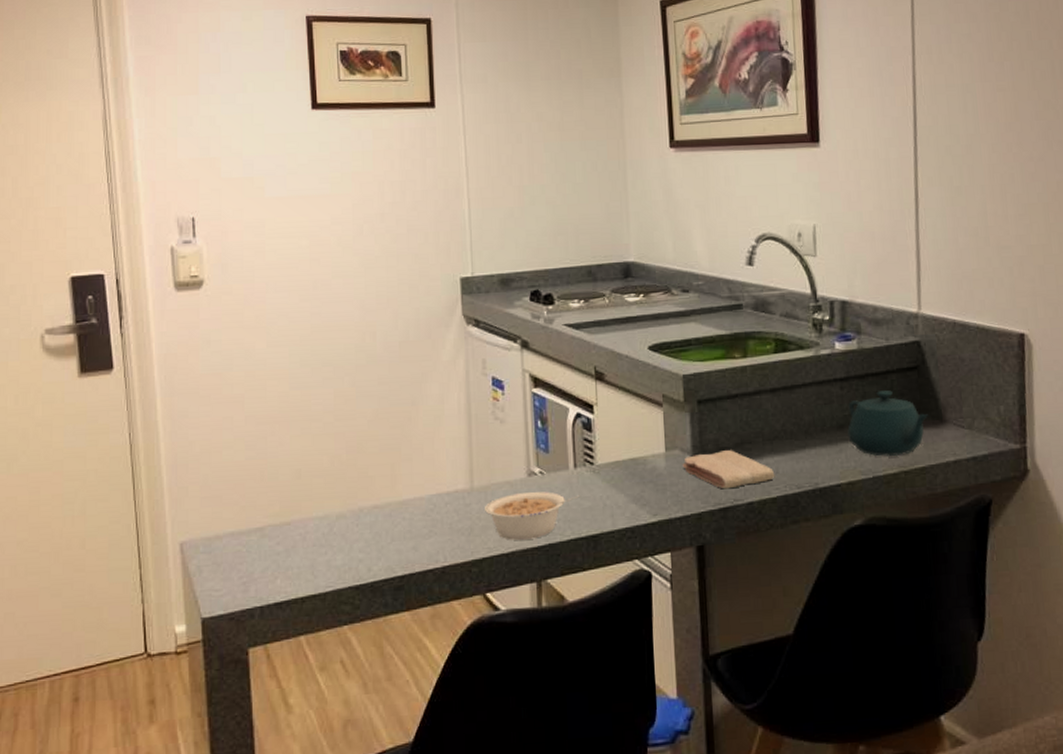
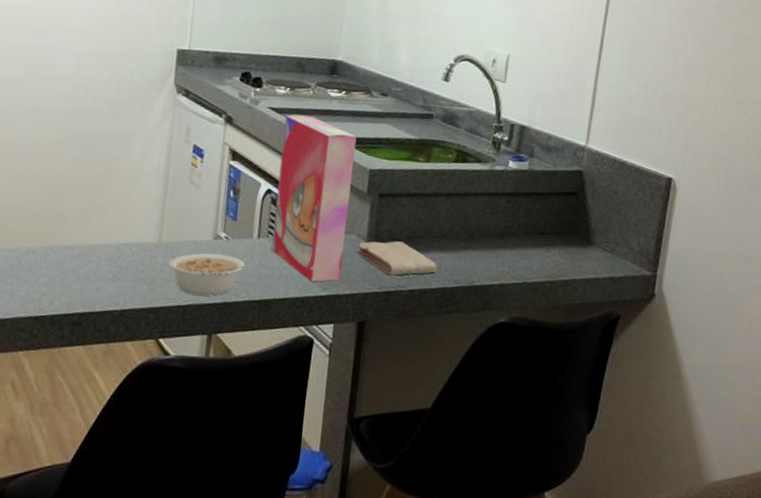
cereal box: none [583,327,669,509] -> present [271,114,357,282]
teapot: present [847,390,929,456] -> none [507,209,580,267]

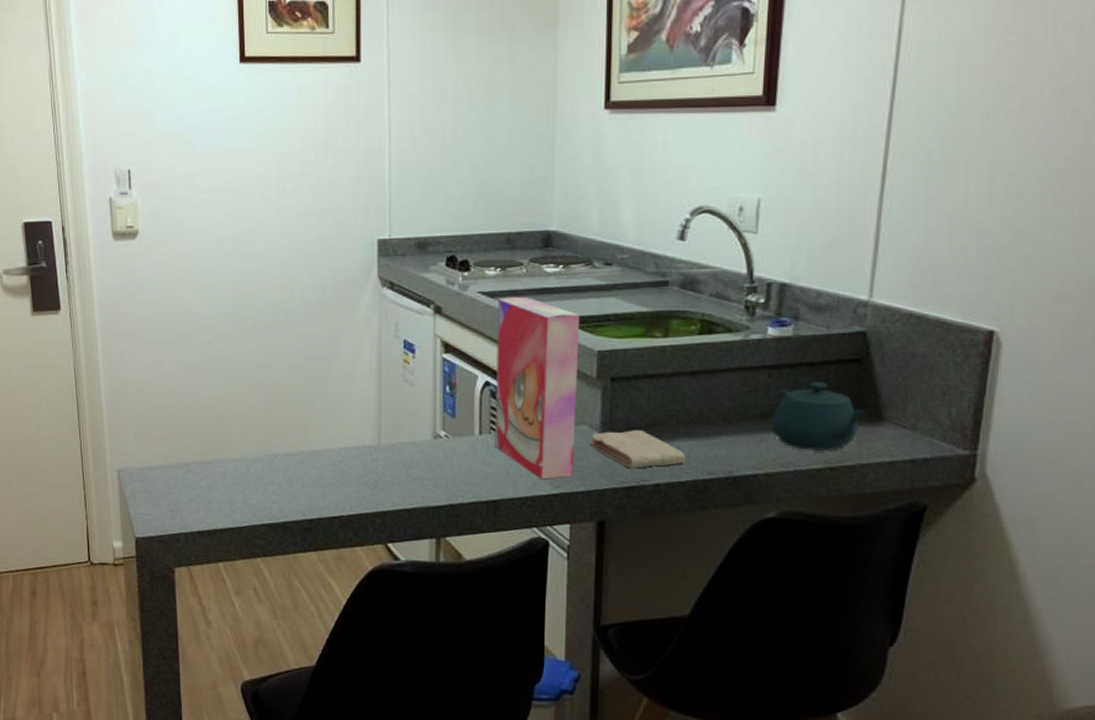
legume: present [169,253,259,296] -> none [390,454,483,498]
teapot: none [507,209,580,267] -> present [771,382,866,451]

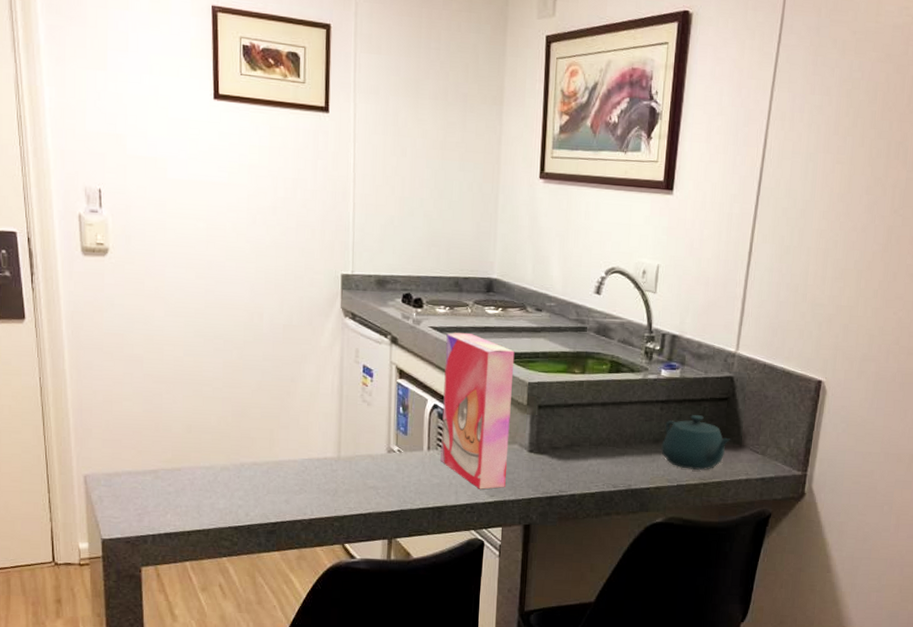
washcloth: present [589,430,687,469] -> none [519,449,596,482]

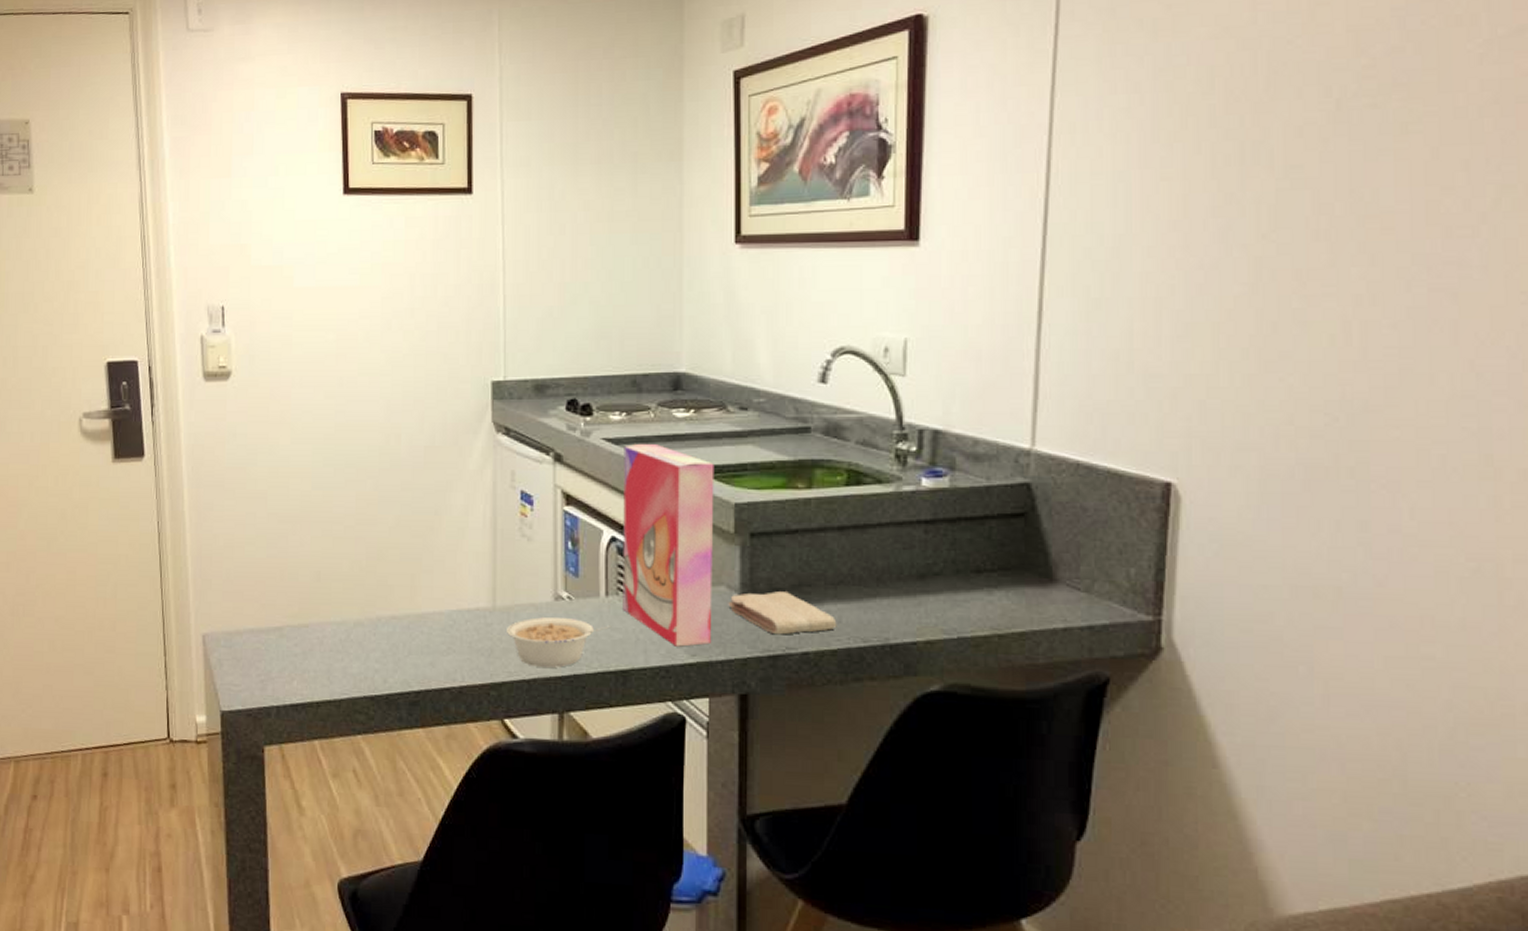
legume: none [349,466,430,505] -> present [507,617,610,668]
washcloth: none [519,449,596,482] -> present [728,591,837,635]
teapot: present [661,415,731,470] -> none [930,538,1035,616]

